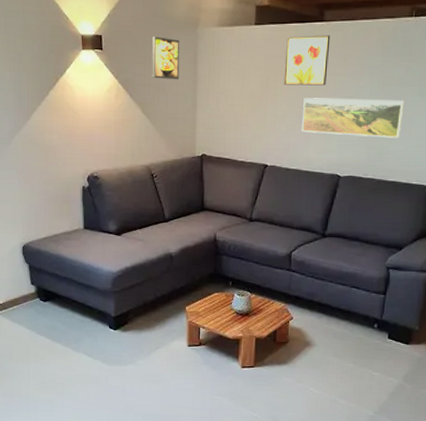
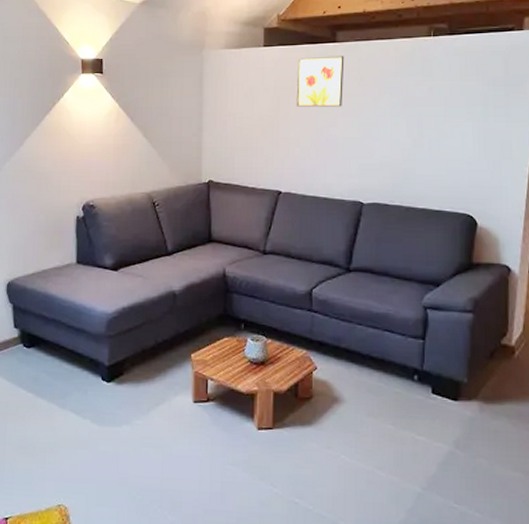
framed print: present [152,37,180,80] -> none [154,60,185,103]
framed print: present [301,98,405,138] -> none [317,120,430,161]

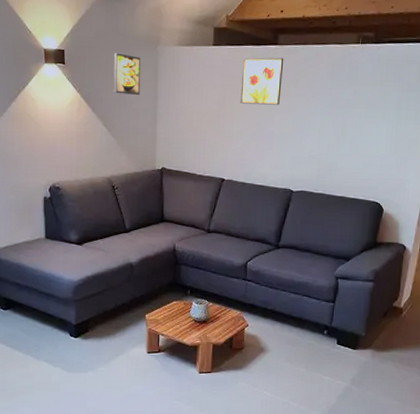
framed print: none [154,60,185,103] -> present [113,53,141,96]

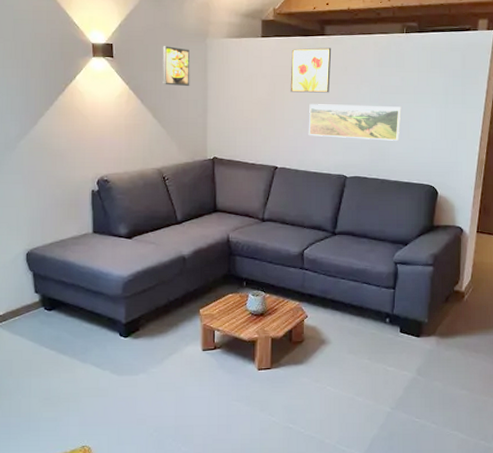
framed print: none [256,116,352,156] -> present [308,104,402,141]

